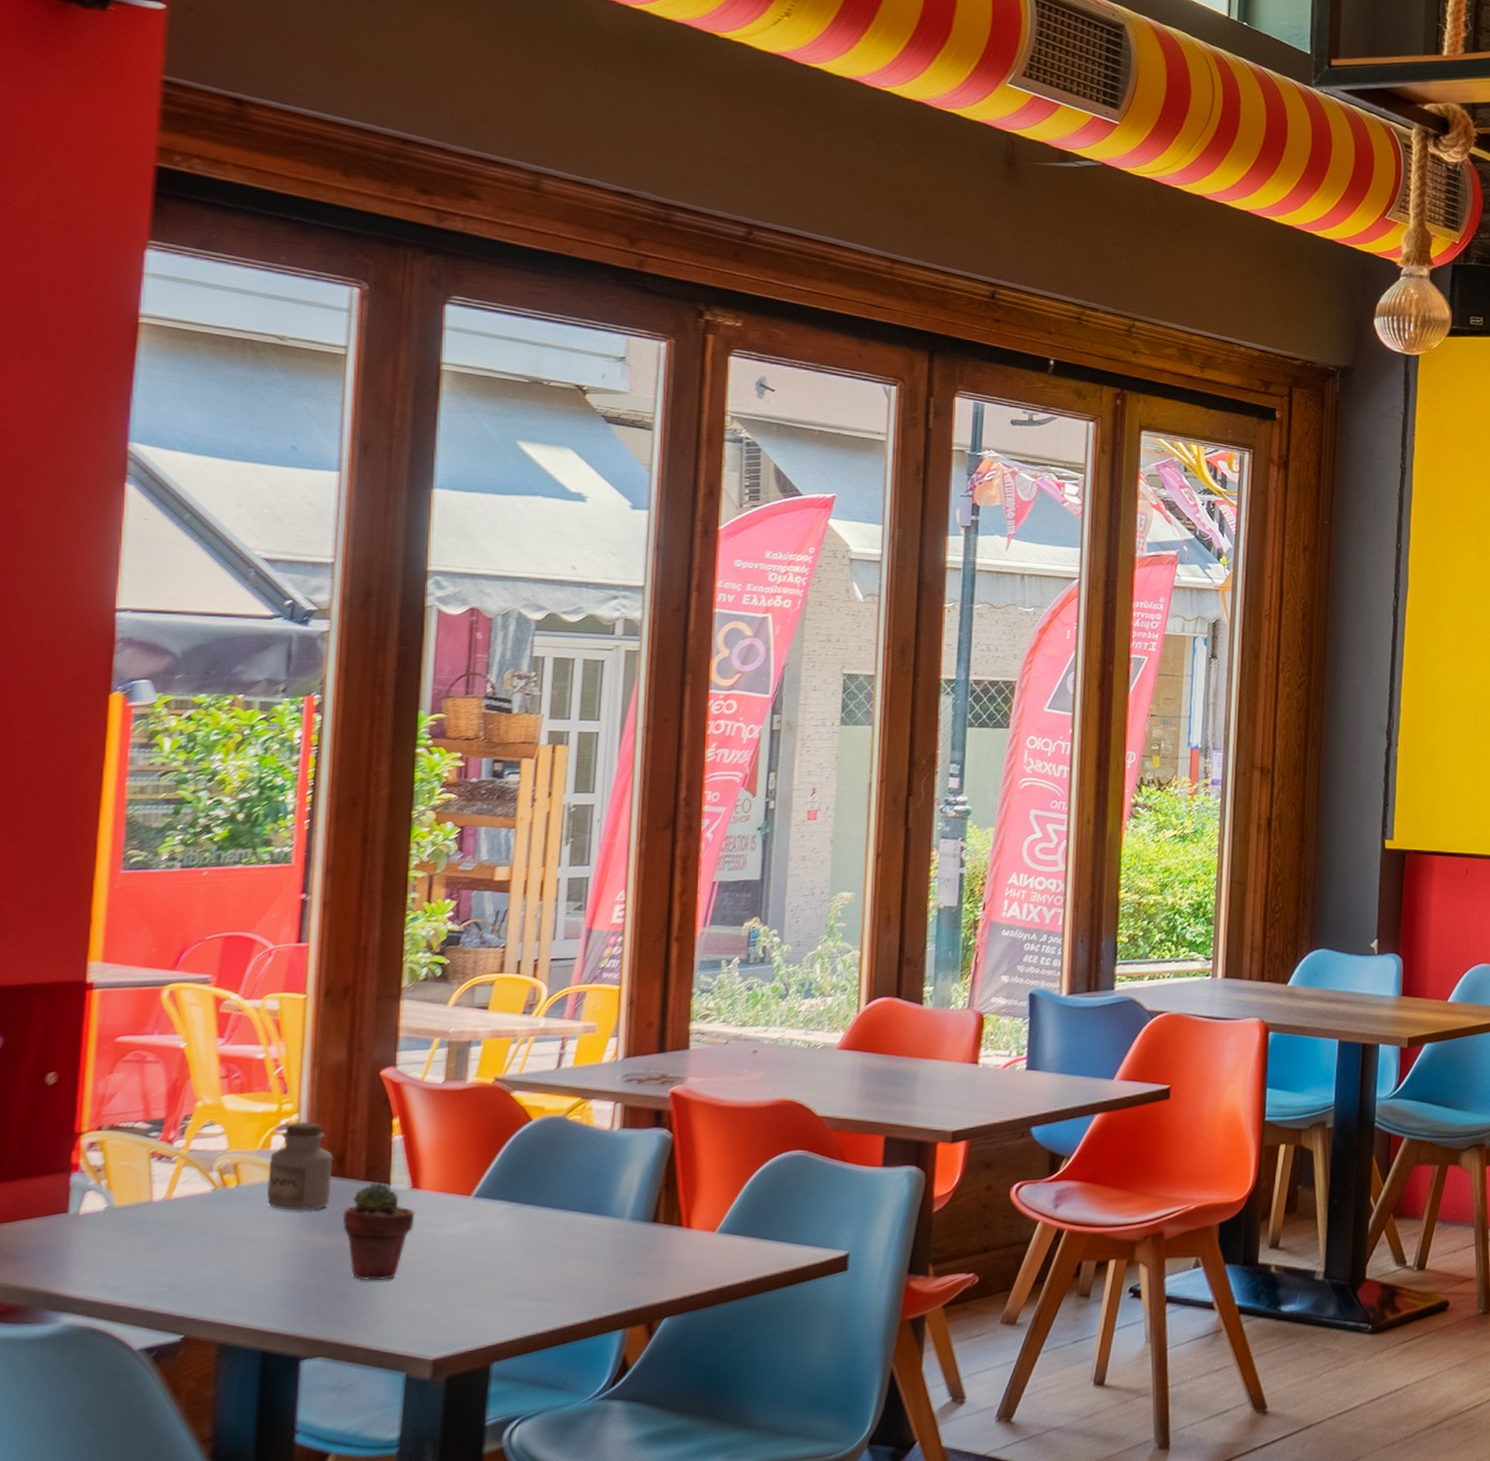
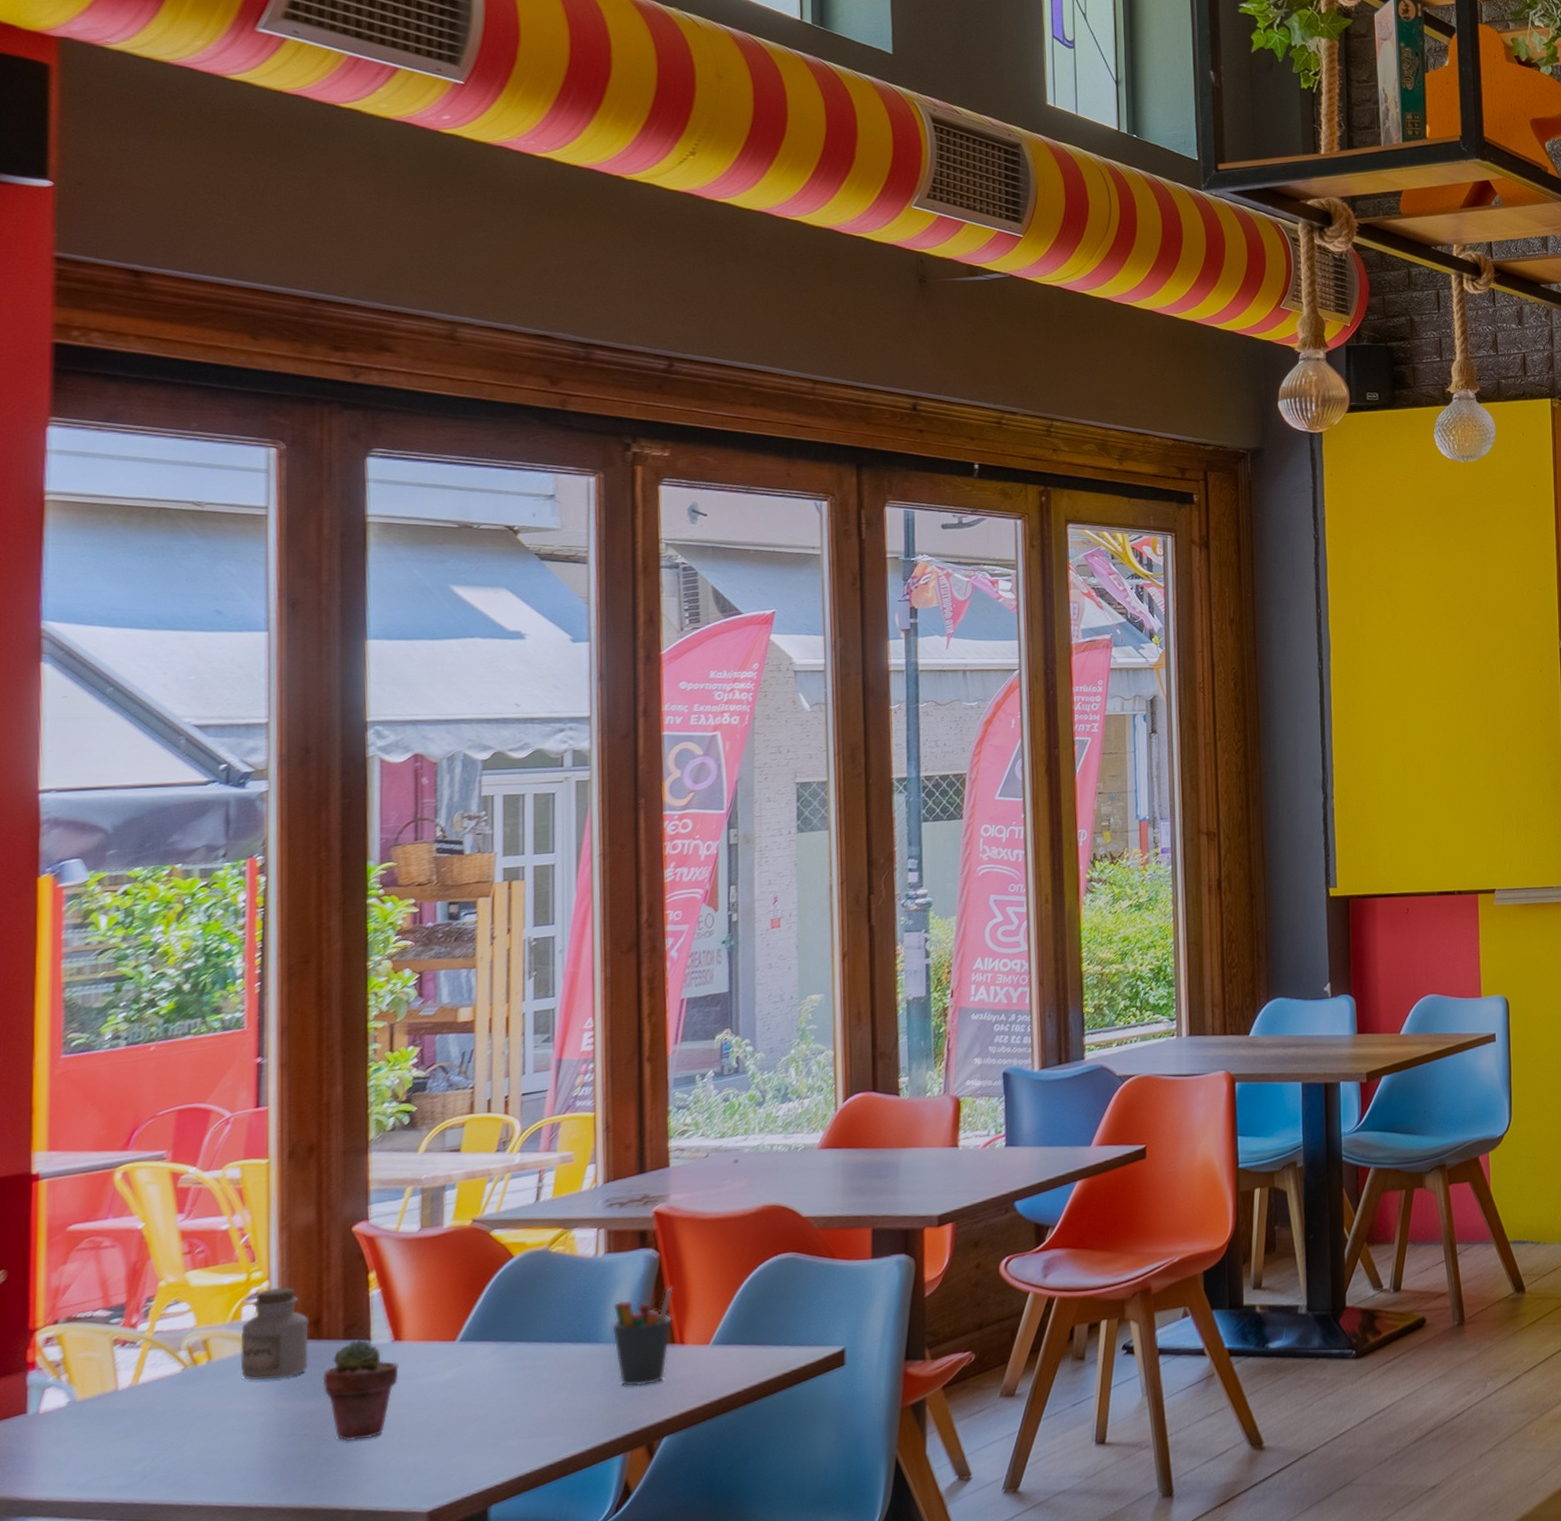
pen holder: none [621,1169,684,1265] -> present [612,1287,673,1387]

